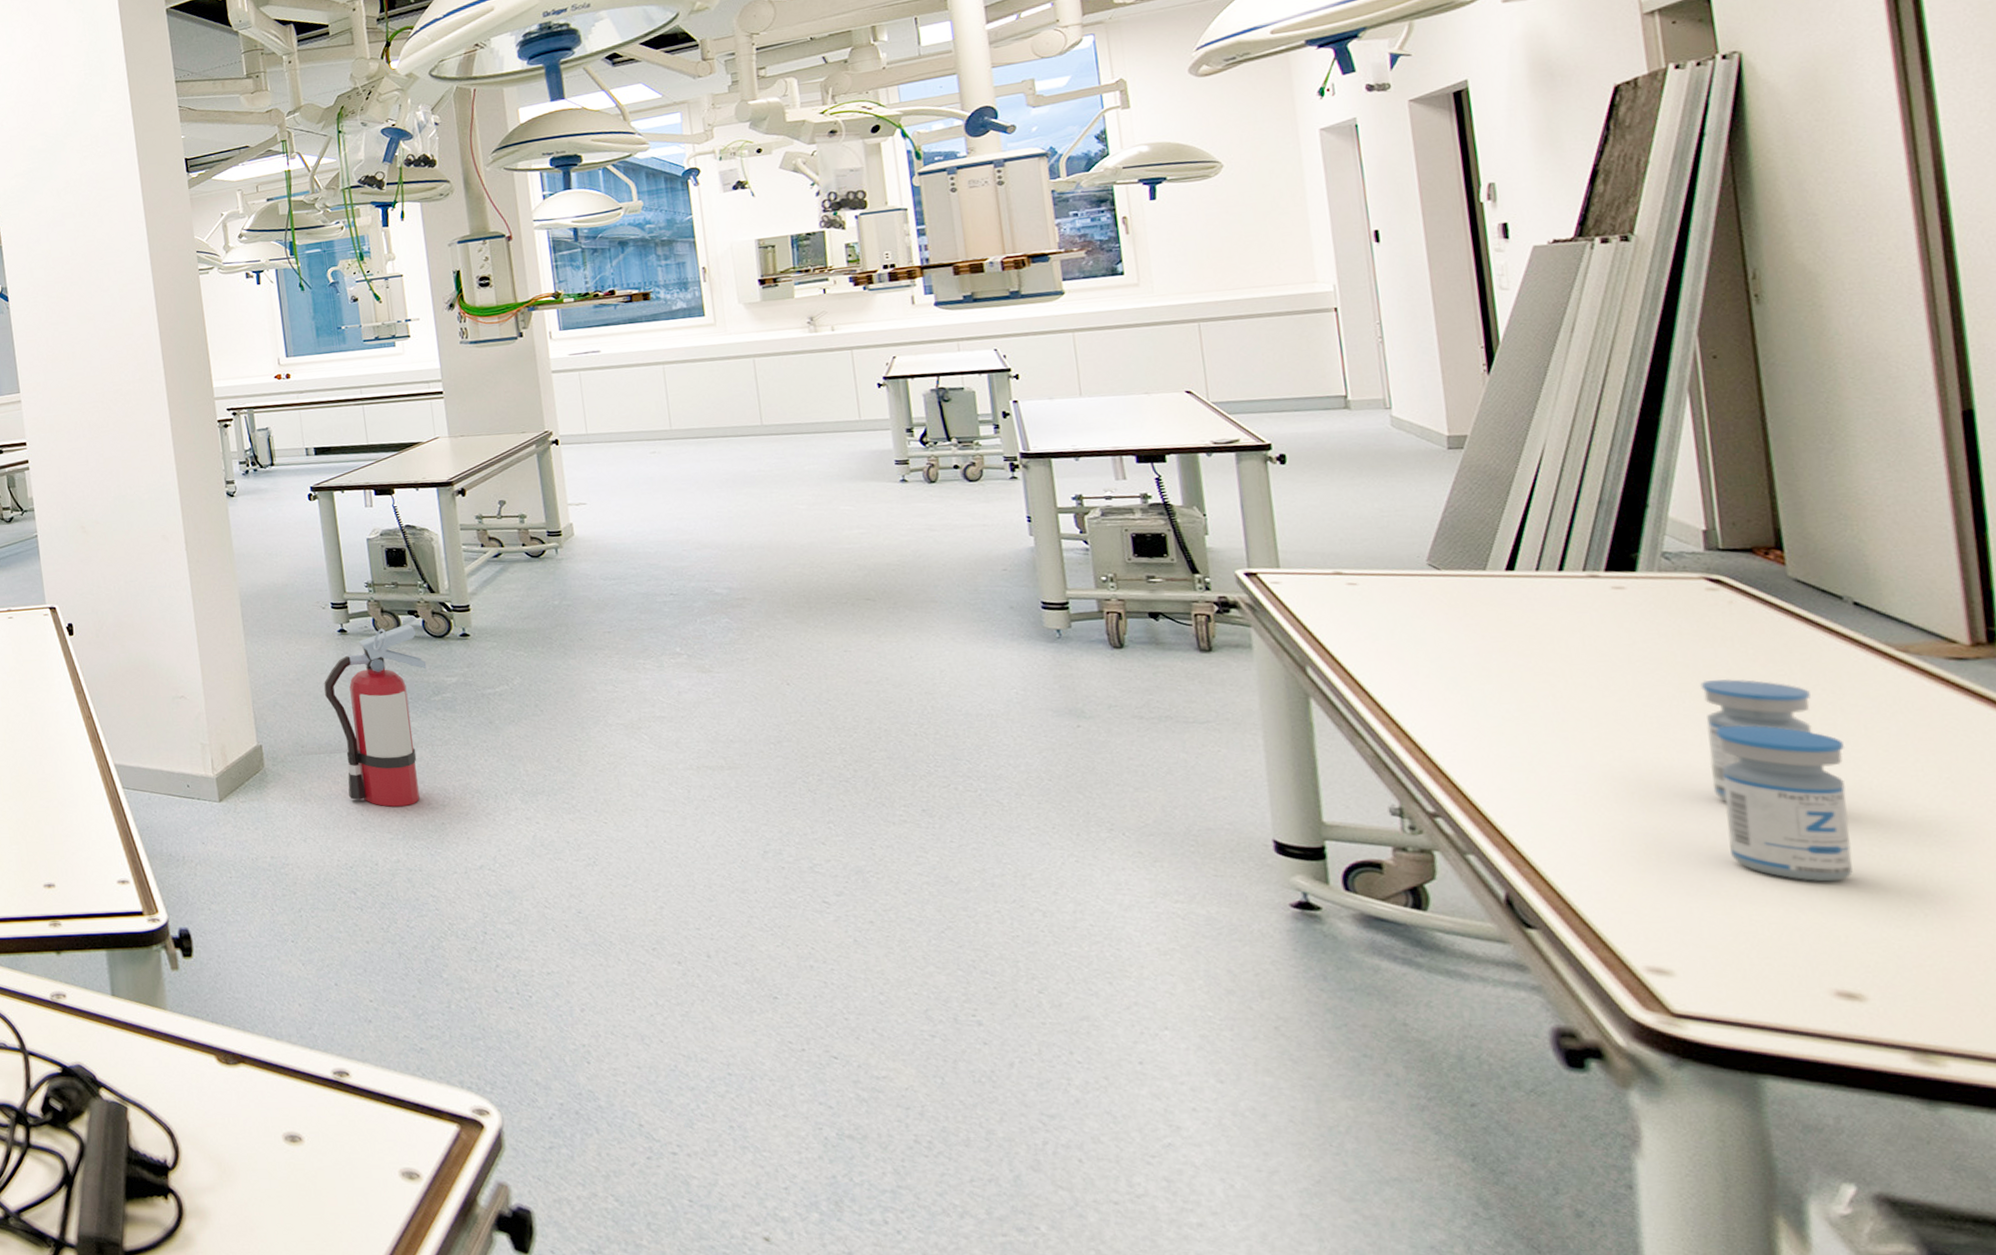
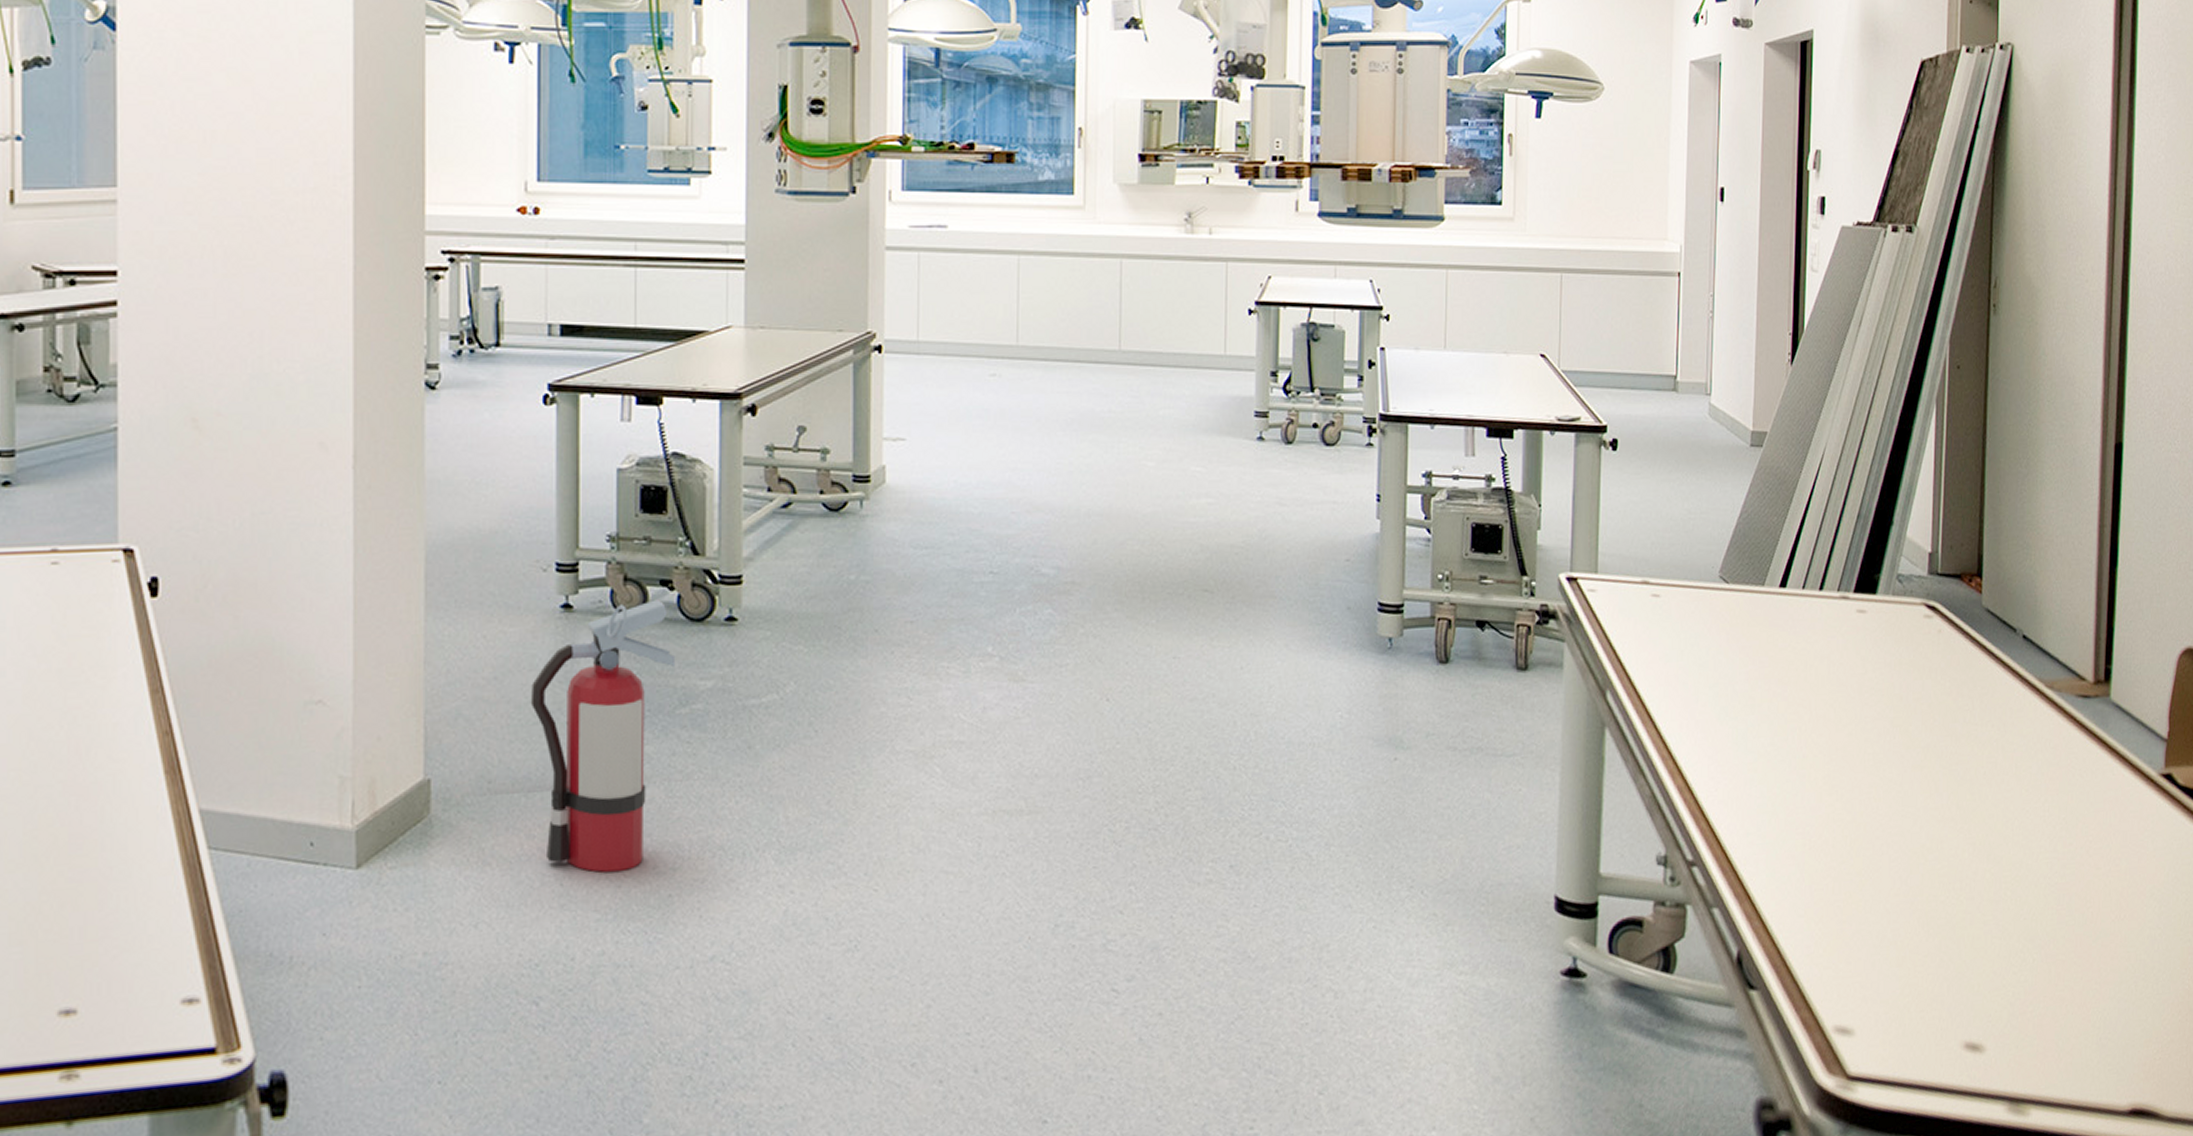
medicine: present [1699,678,1812,802] -> none [1904,712,1983,845]
medicine bottle: present [1716,725,1853,882] -> none [1909,763,2000,929]

